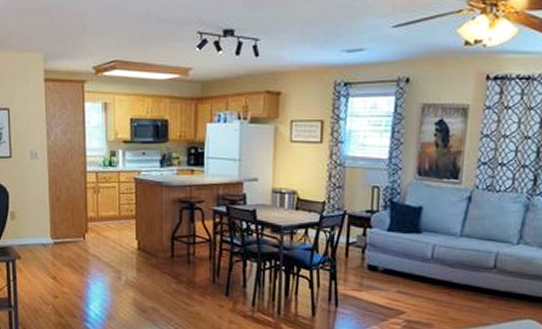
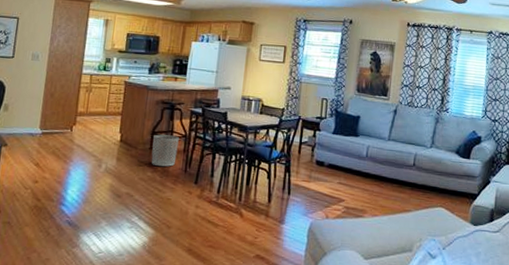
waste bin: none [174,239,203,277] -> present [151,134,179,167]

